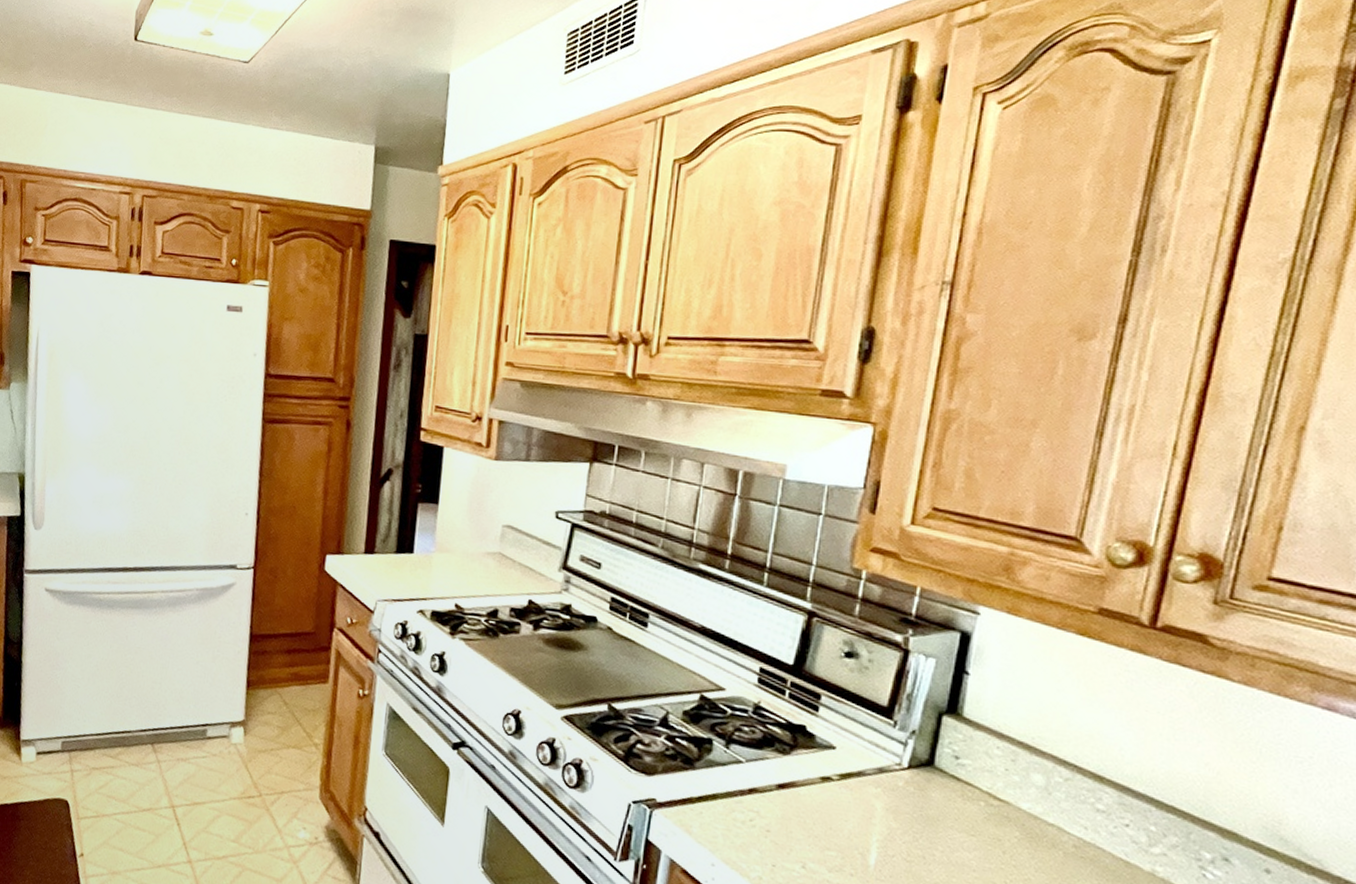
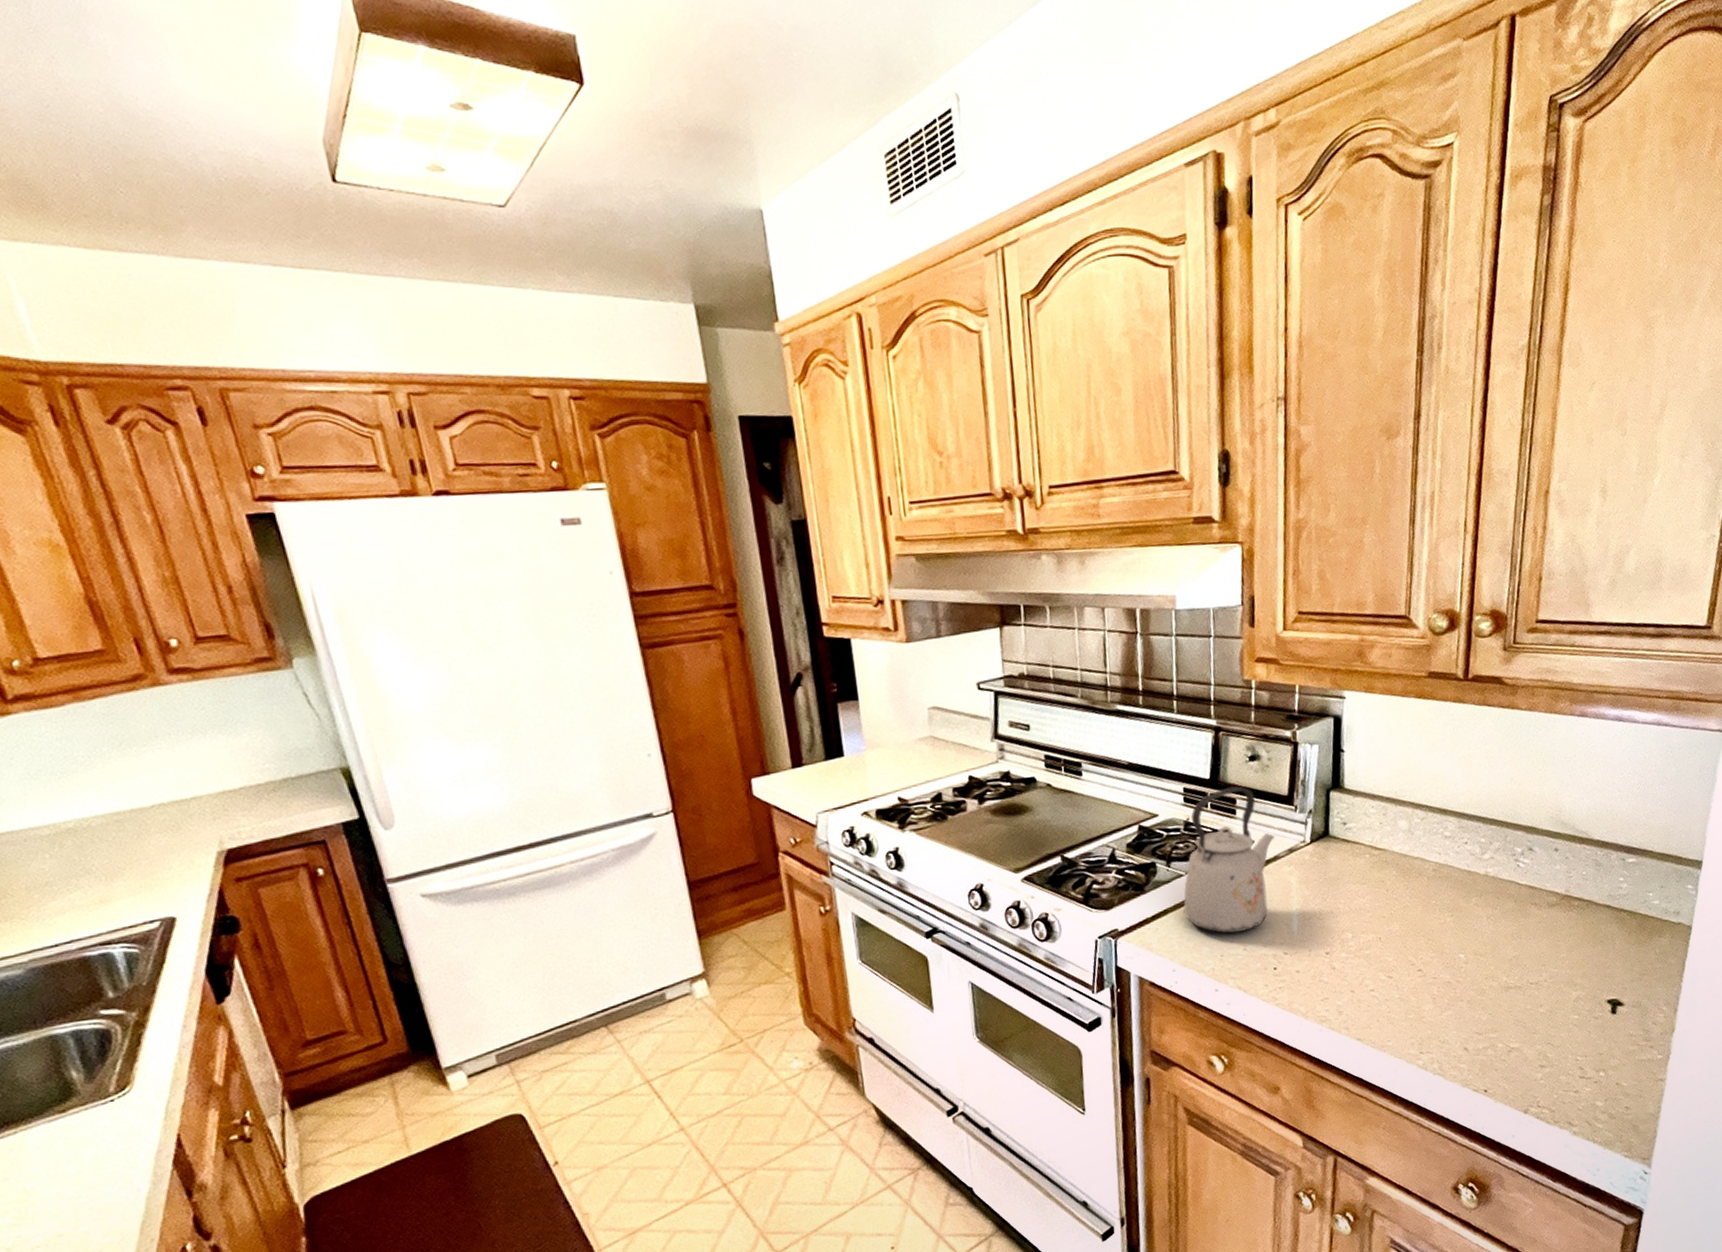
kettle: none [736,679,864,848] -> present [1183,786,1275,934]

